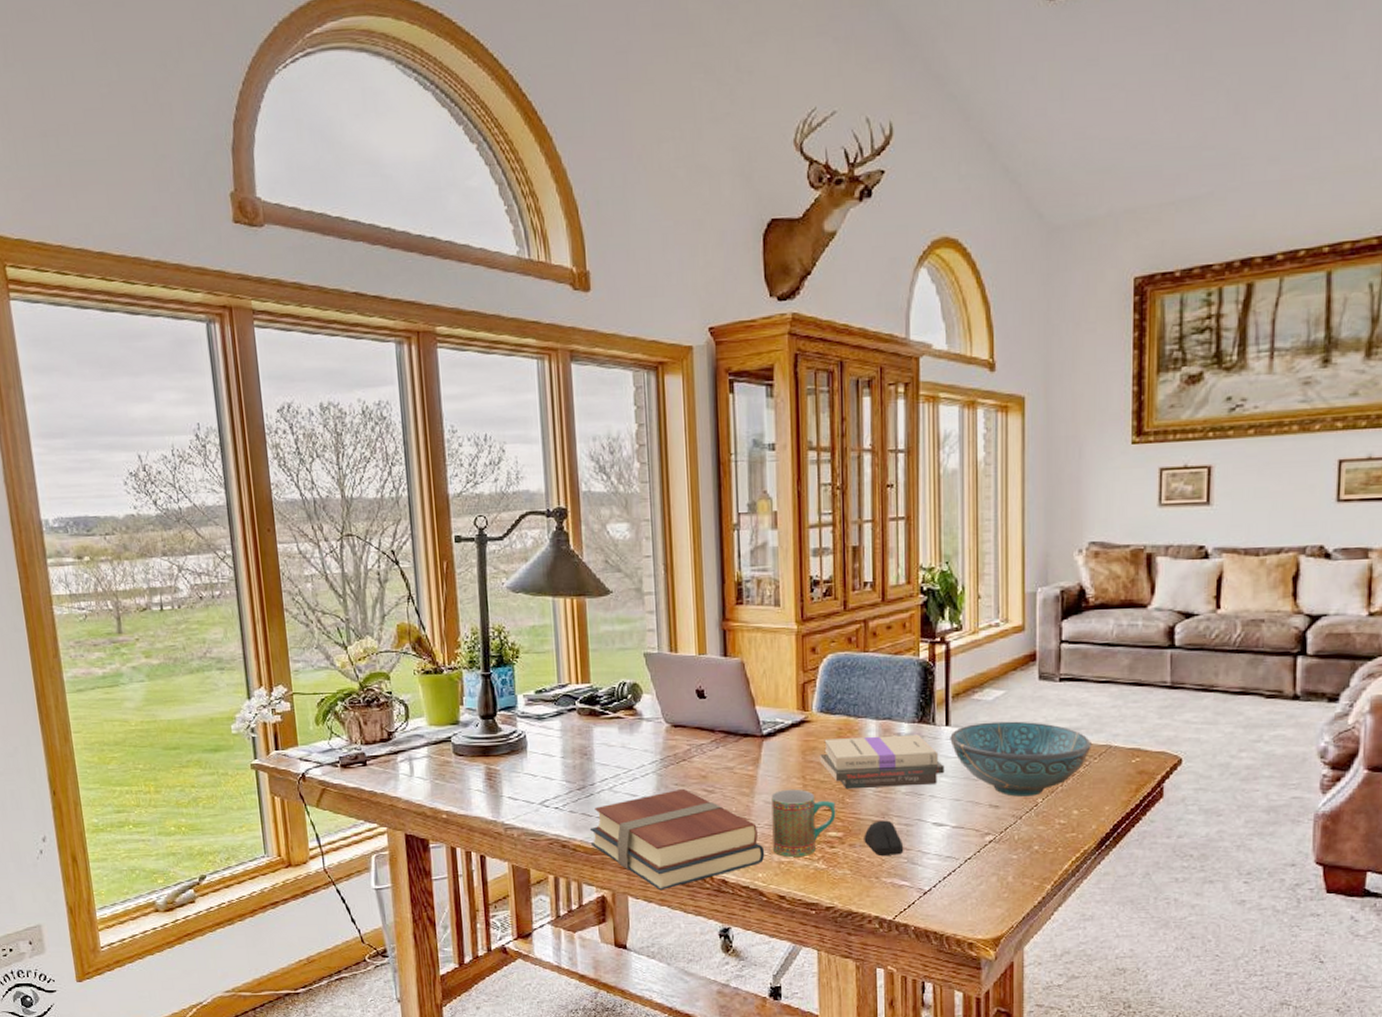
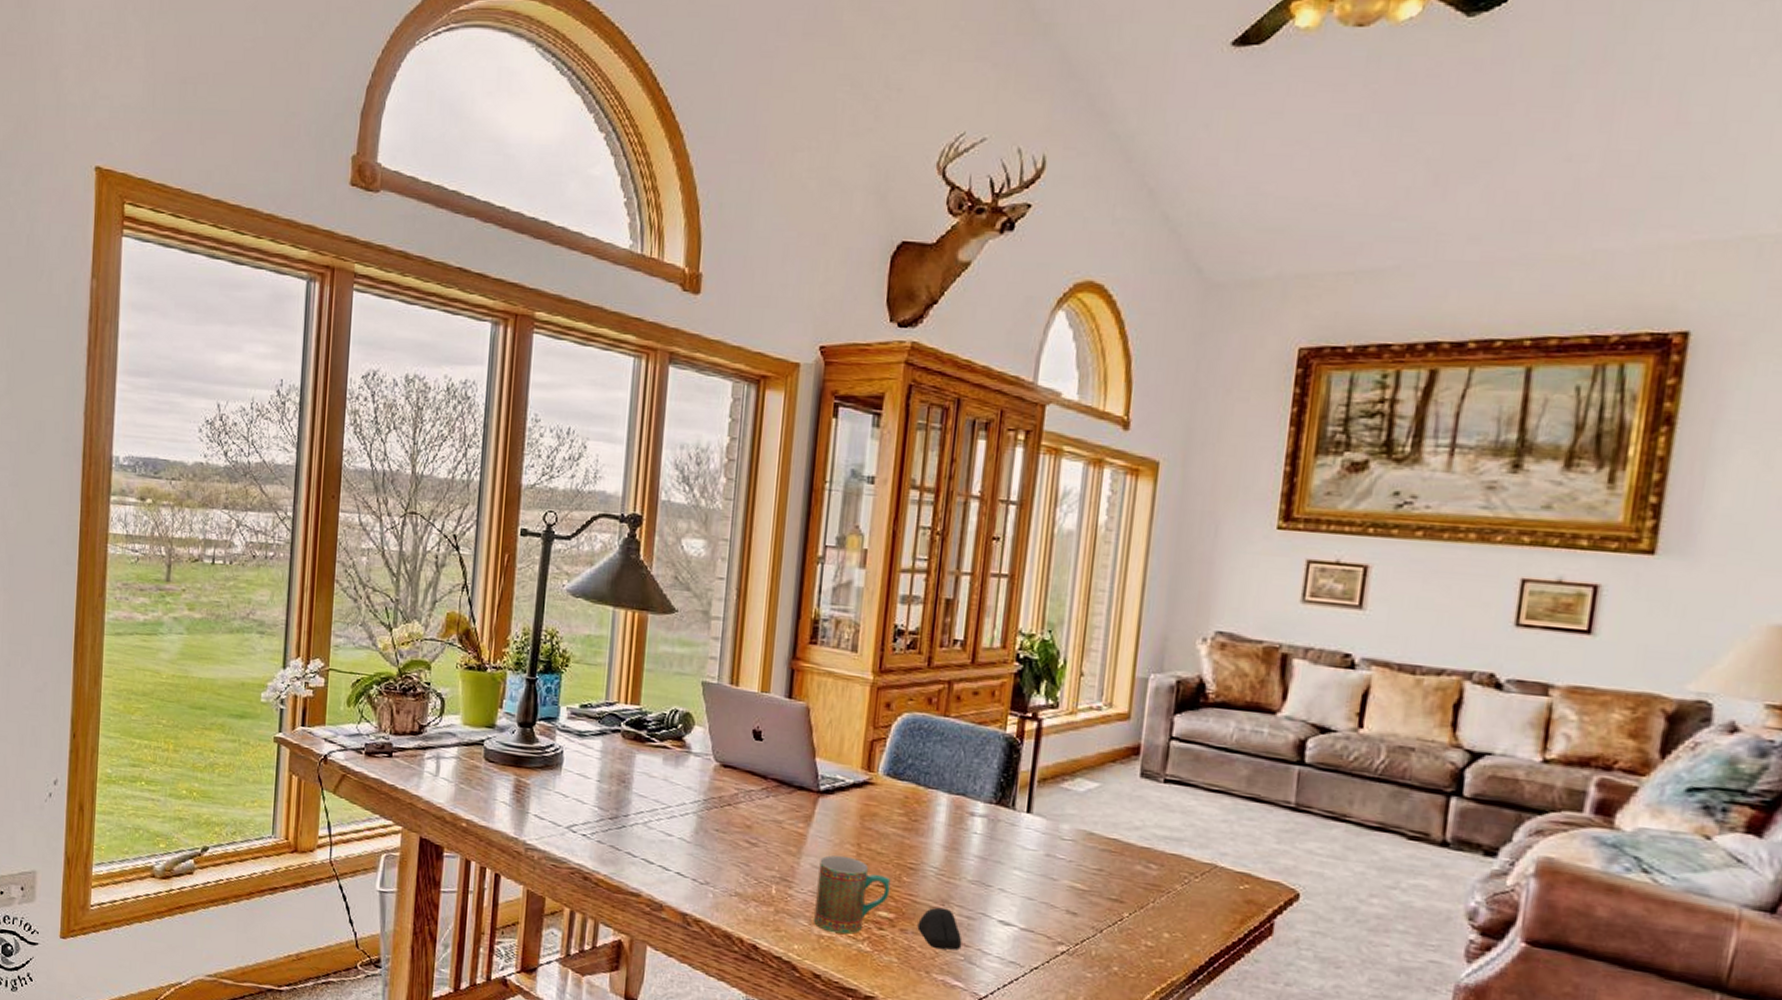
books: present [589,789,765,891] -> none [614,836,805,946]
books: present [820,734,945,790] -> none [879,806,1020,877]
decorative bowl: present [950,721,1091,797] -> none [1029,815,1194,909]

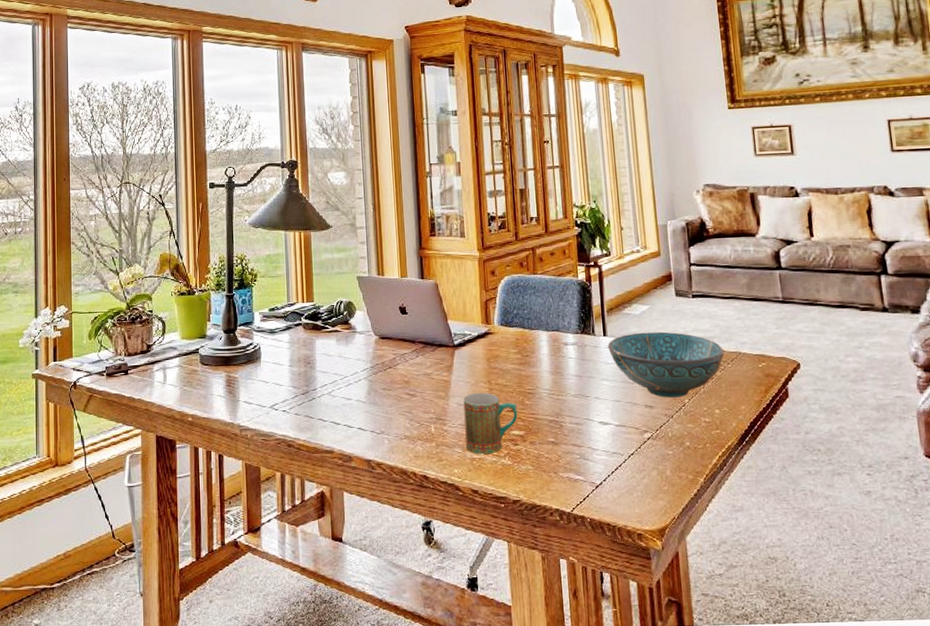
computer mouse: present [917,907,962,950] -> none [542,419,577,452]
decorative bowl: none [1029,815,1194,909] -> present [608,331,724,398]

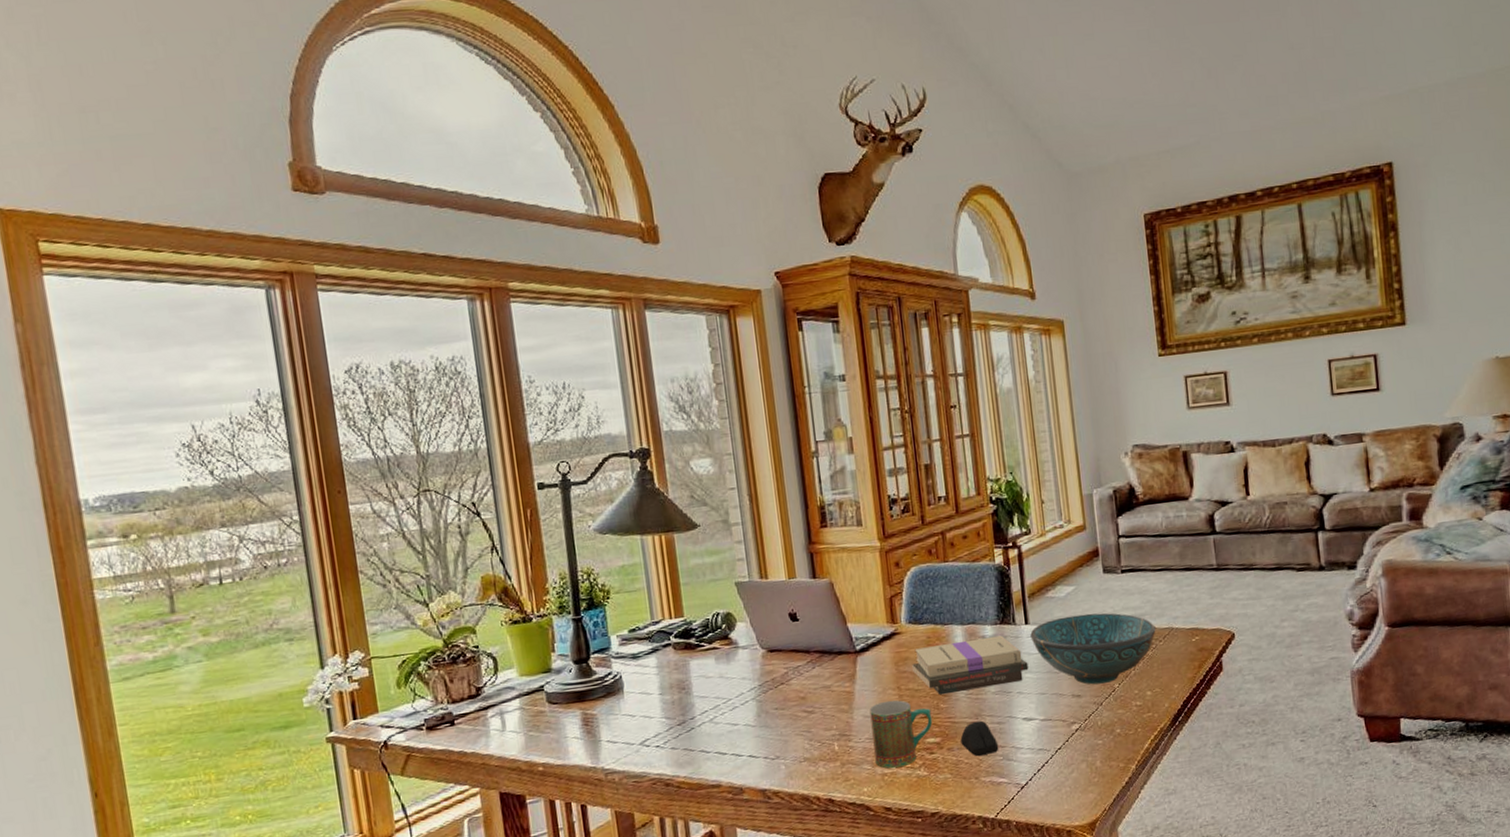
books: none [502,344,606,393] -> present [912,635,1029,695]
computer mouse: none [542,419,577,452] -> present [960,720,999,756]

